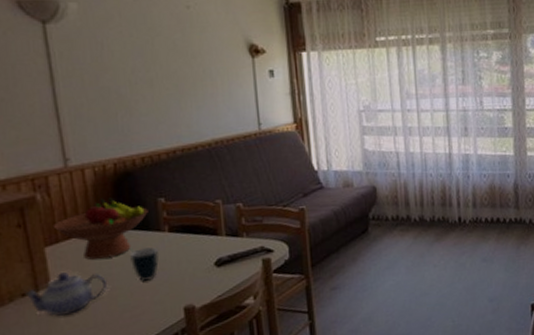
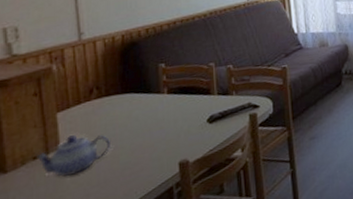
fruit bowl: present [52,198,148,260] -> none [65,65,150,123]
mug: present [129,247,159,282] -> none [131,108,158,141]

